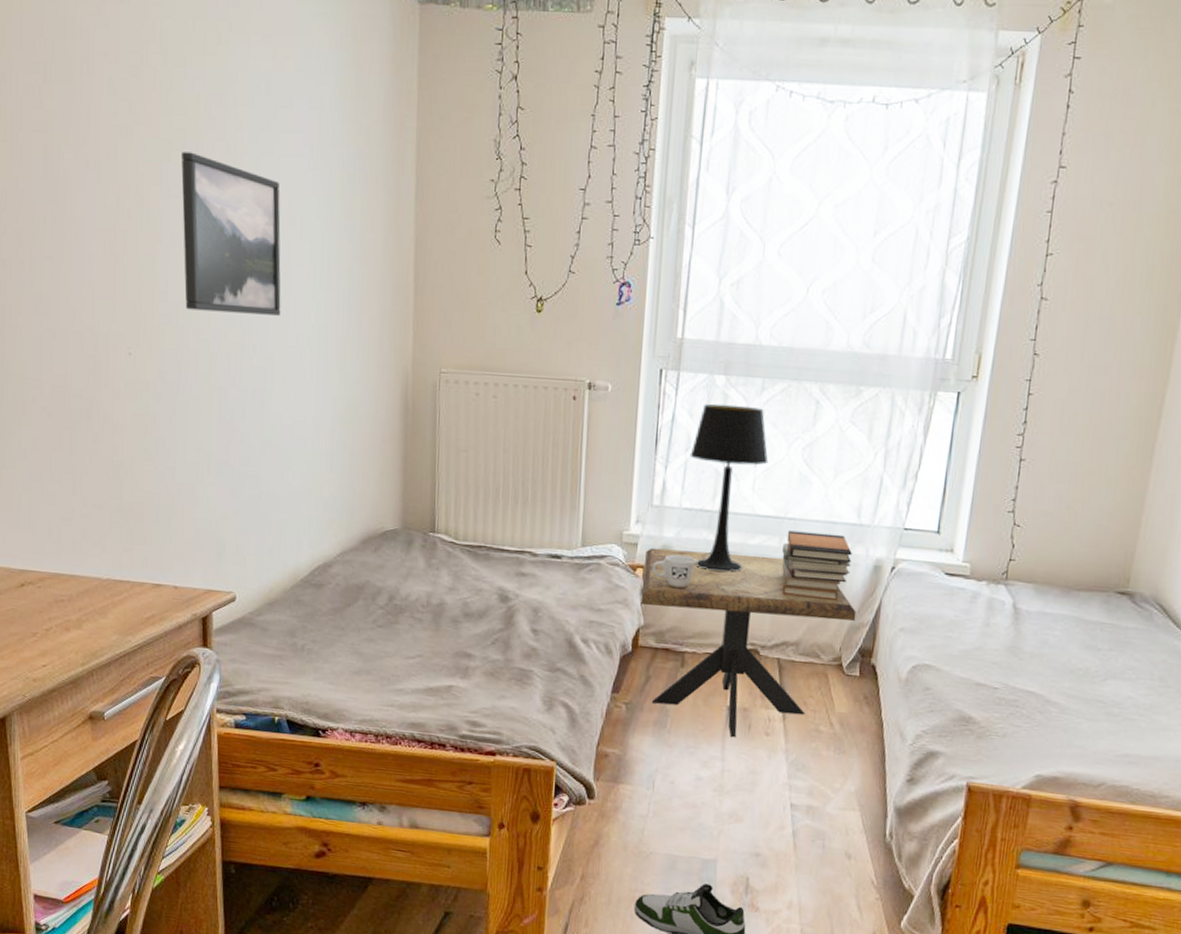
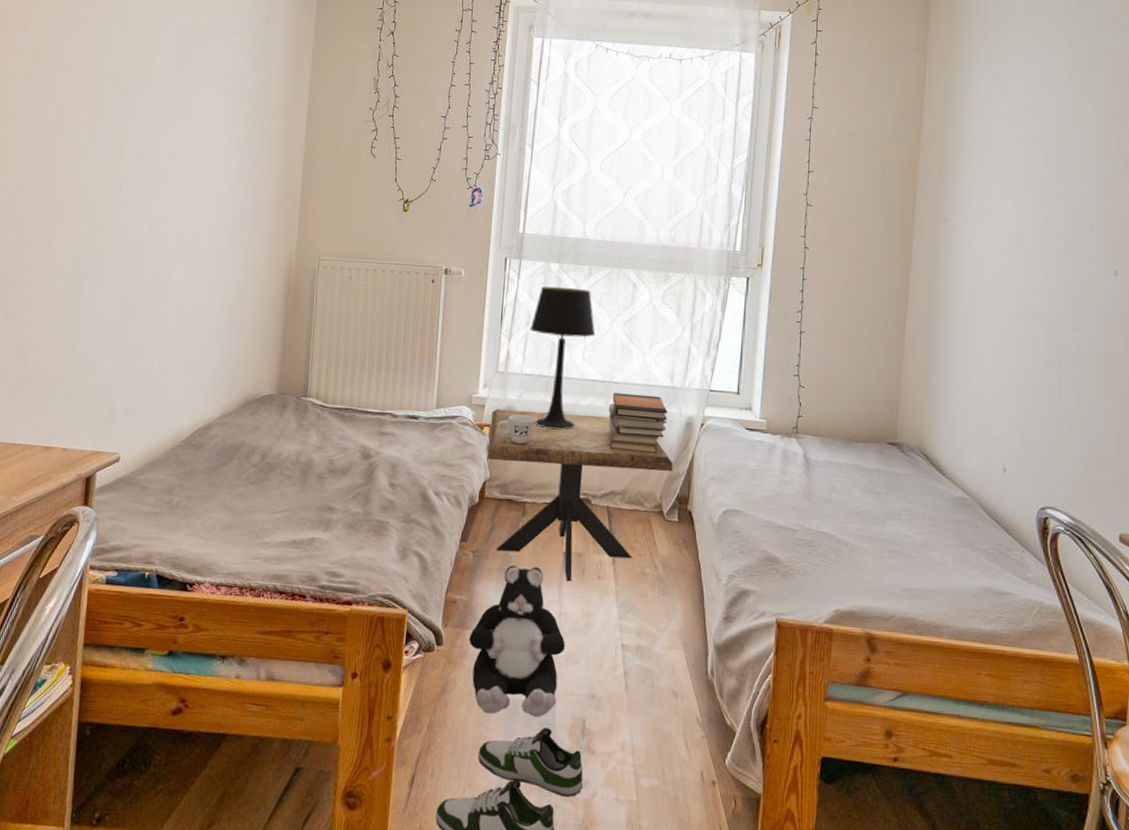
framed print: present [181,152,281,316] -> none [102,81,194,212]
plush toy: none [623,719,728,874] -> present [469,565,565,717]

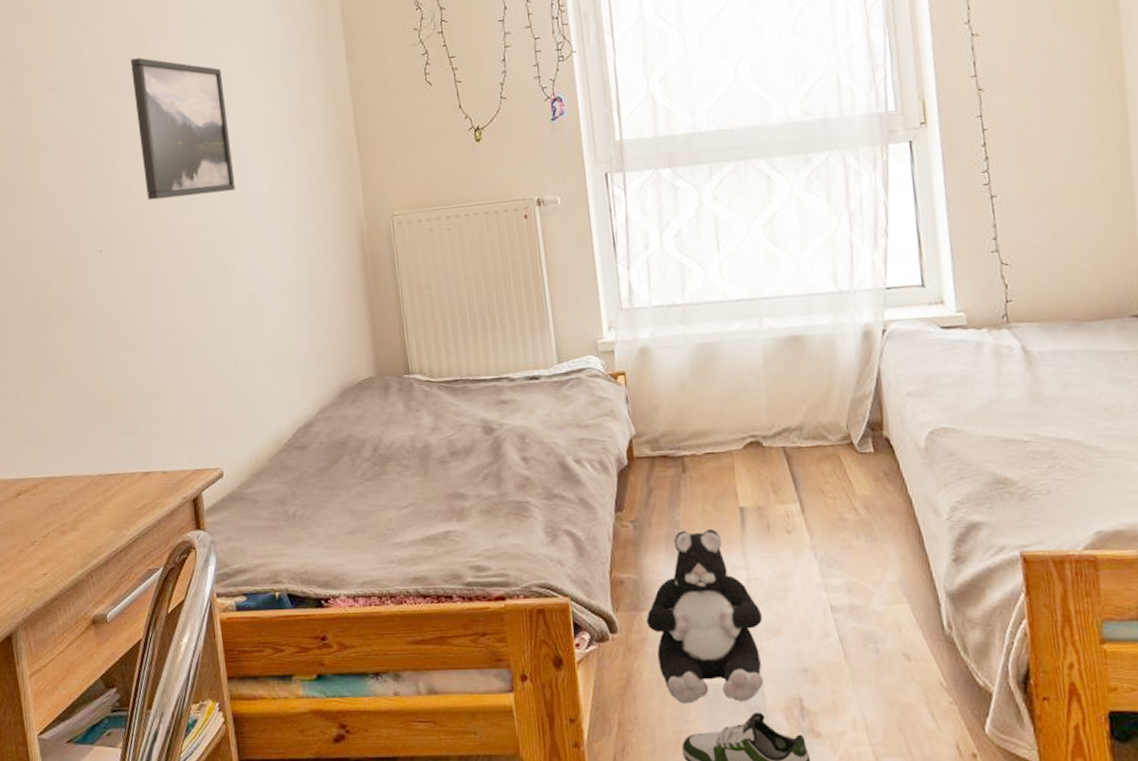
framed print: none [102,81,194,212] -> present [131,57,236,200]
side table: present [487,409,673,582] -> none [624,340,857,541]
mug: present [497,414,535,445] -> none [632,354,677,391]
table lamp: present [529,286,596,430] -> none [650,193,731,366]
book stack: present [608,392,668,454] -> none [763,305,840,379]

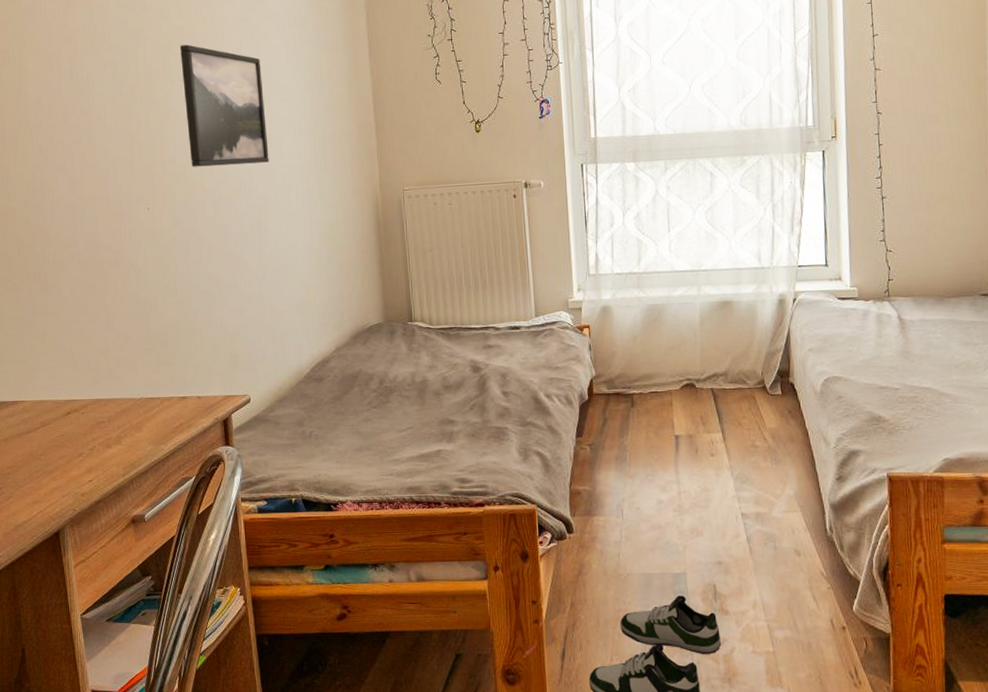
plush toy: present [646,529,764,704] -> none [597,452,688,589]

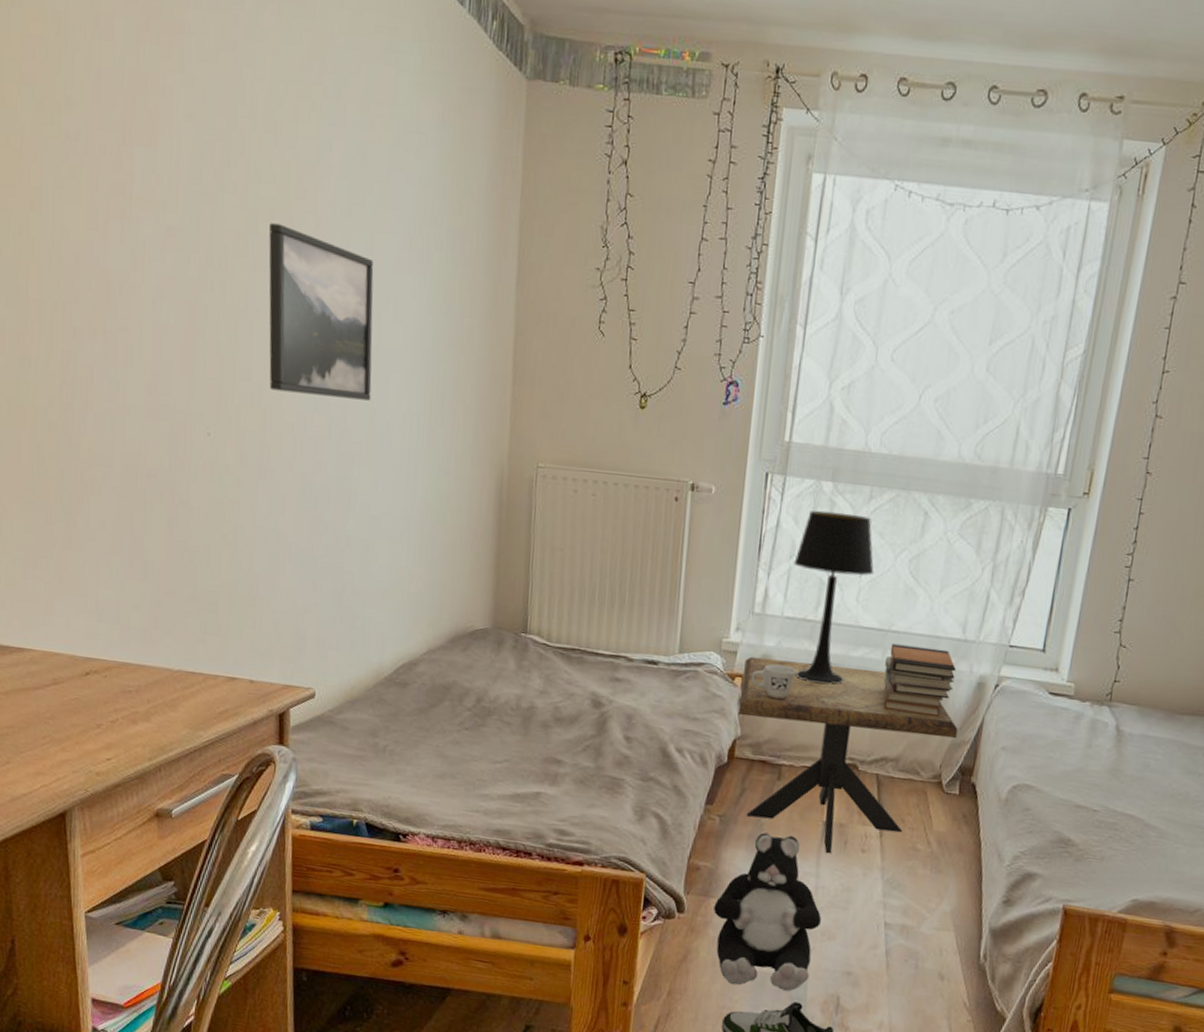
side table: none [589,303,771,462] -> present [738,656,959,854]
mug: none [596,312,632,341] -> present [750,664,796,700]
plush toy: none [597,452,688,589] -> present [713,832,821,991]
table lamp: none [614,184,679,323] -> present [793,510,874,685]
book stack: none [701,278,760,335] -> present [883,643,956,718]

